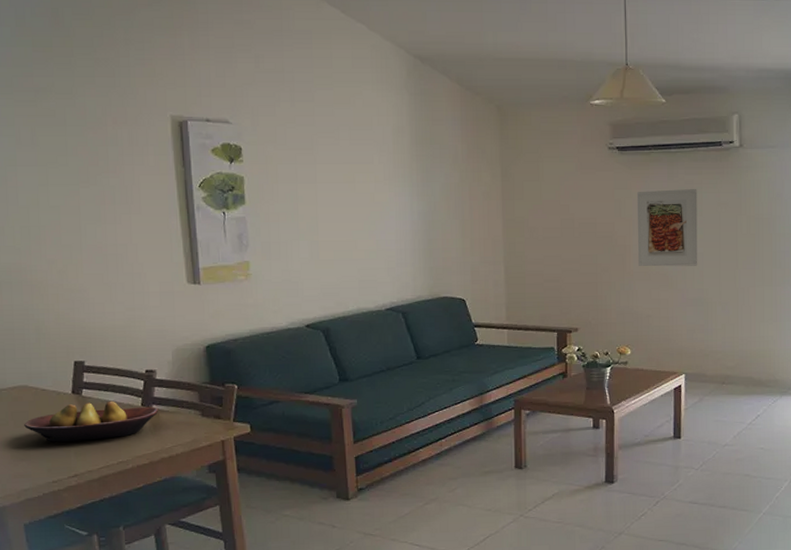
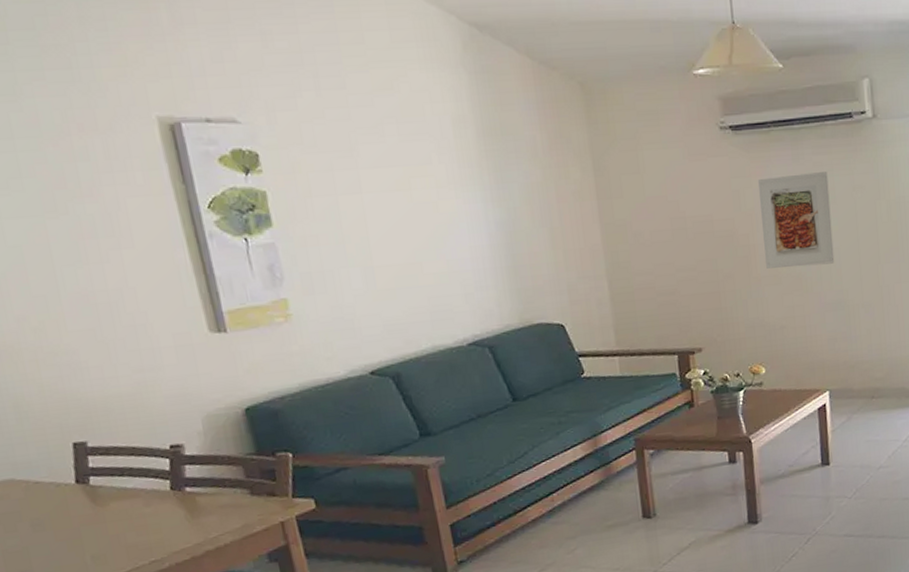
fruit bowl: present [24,400,158,442] -> none [17,487,194,547]

